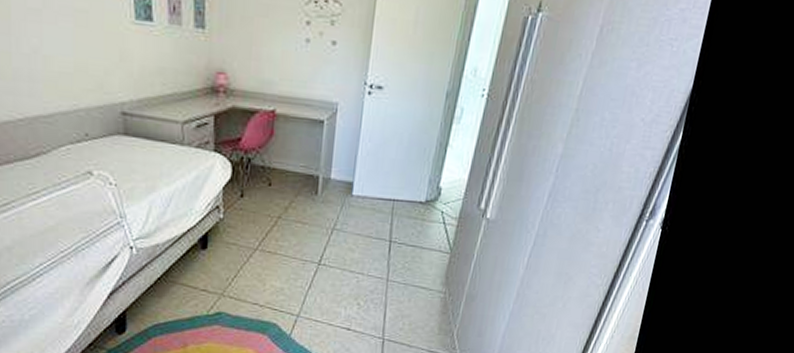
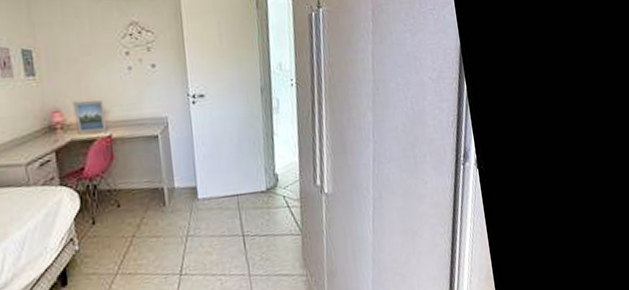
picture frame: none [239,65,273,106] -> present [73,100,108,135]

